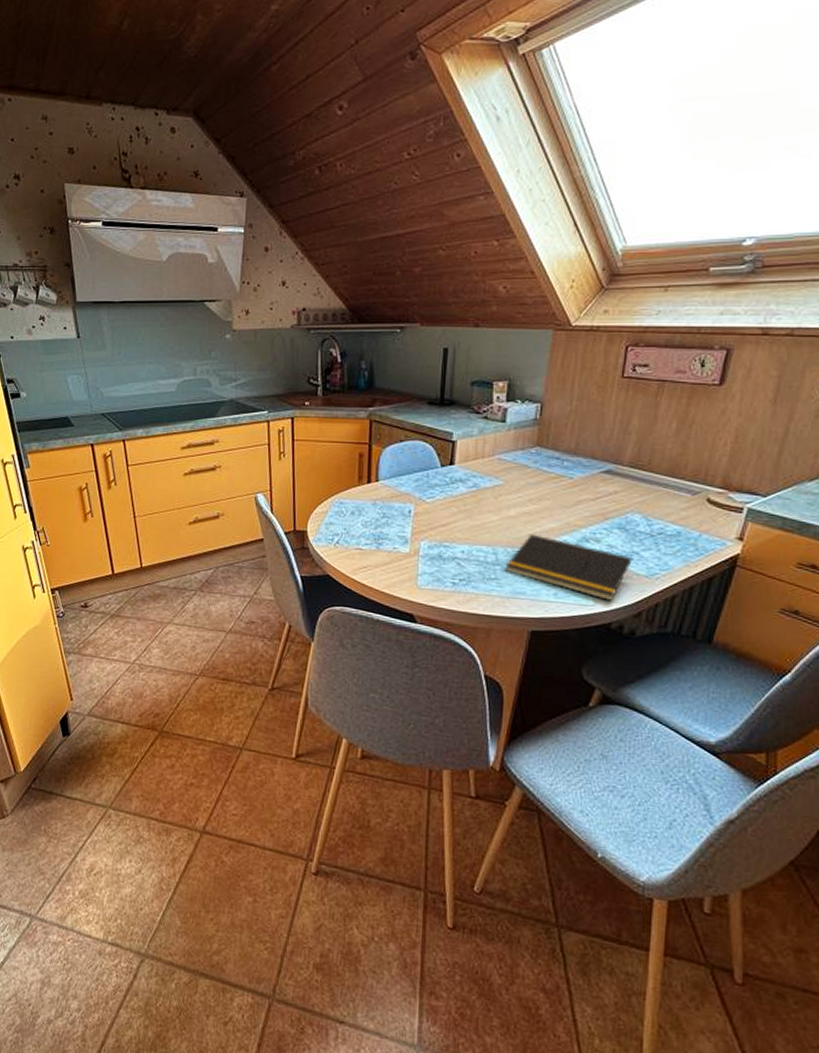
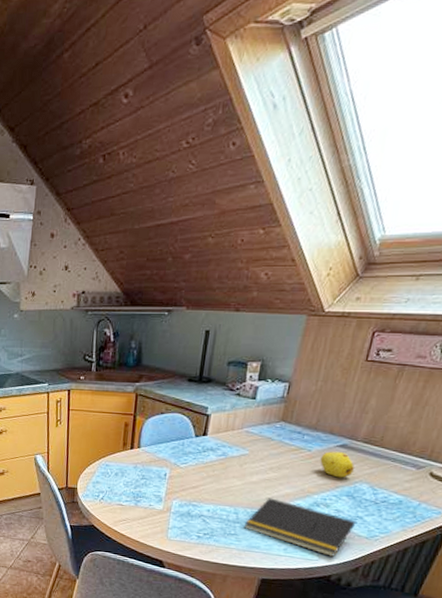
fruit: none [584,478,623,508] -> present [320,451,355,478]

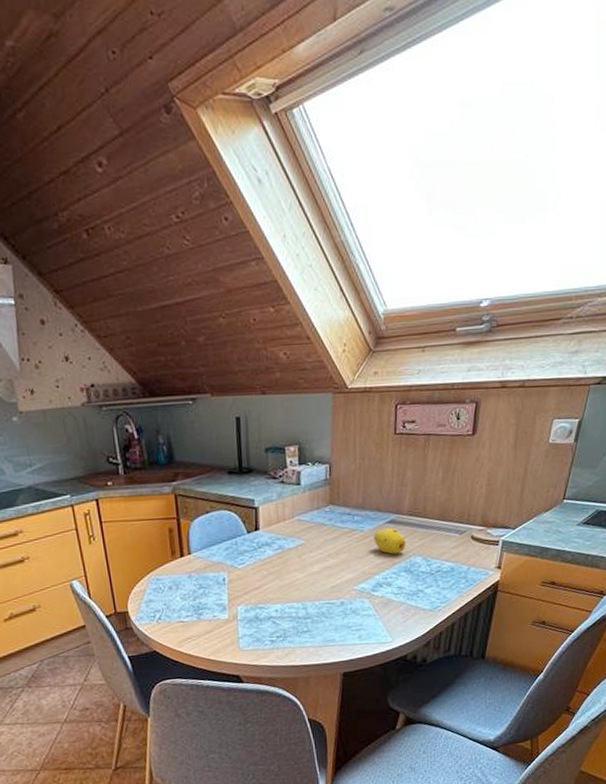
notepad: present [243,498,356,557] -> none [314,586,419,636]

